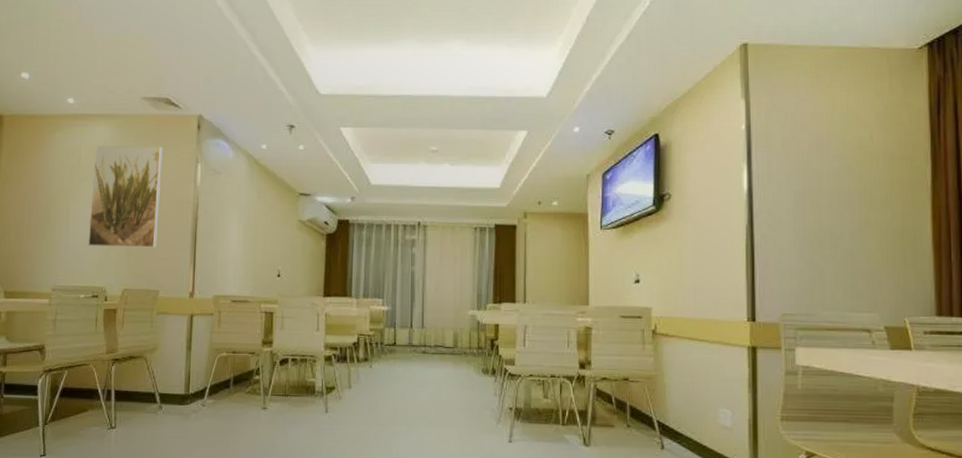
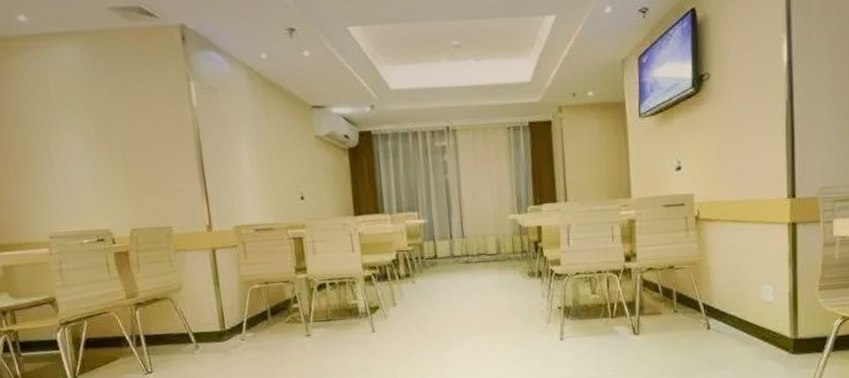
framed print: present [88,146,163,248] -> none [64,65,160,186]

